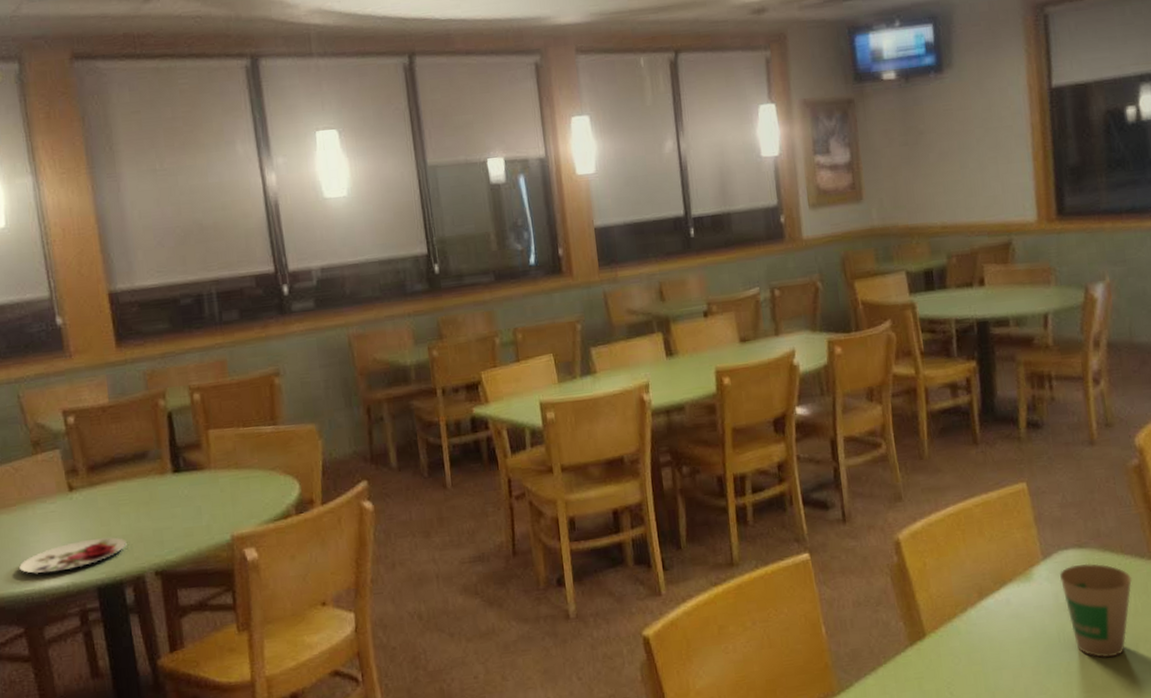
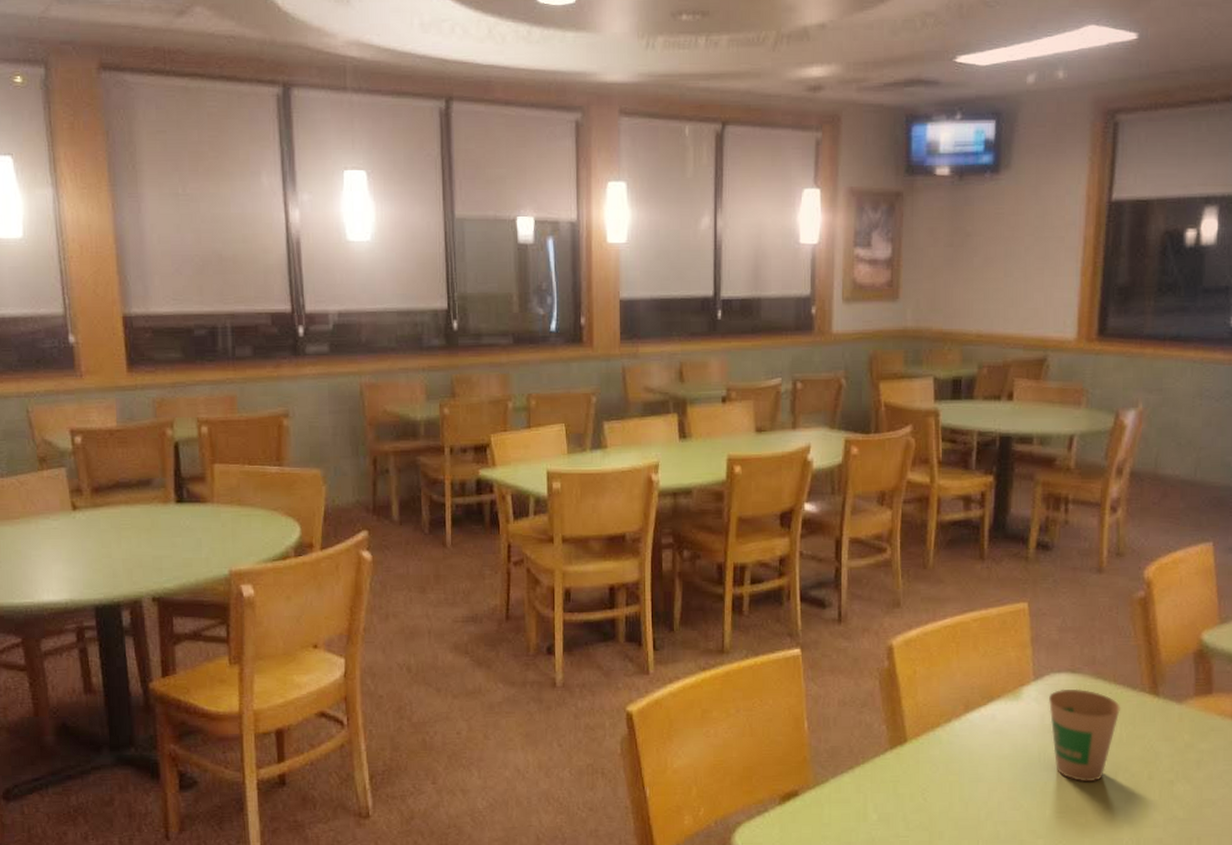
plate: present [19,537,127,574] -> none [20,559,126,588]

